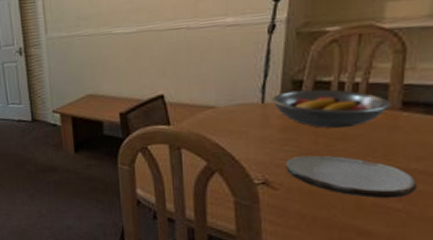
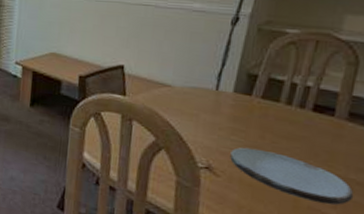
fruit bowl: present [272,89,392,129] -> none [226,83,339,128]

